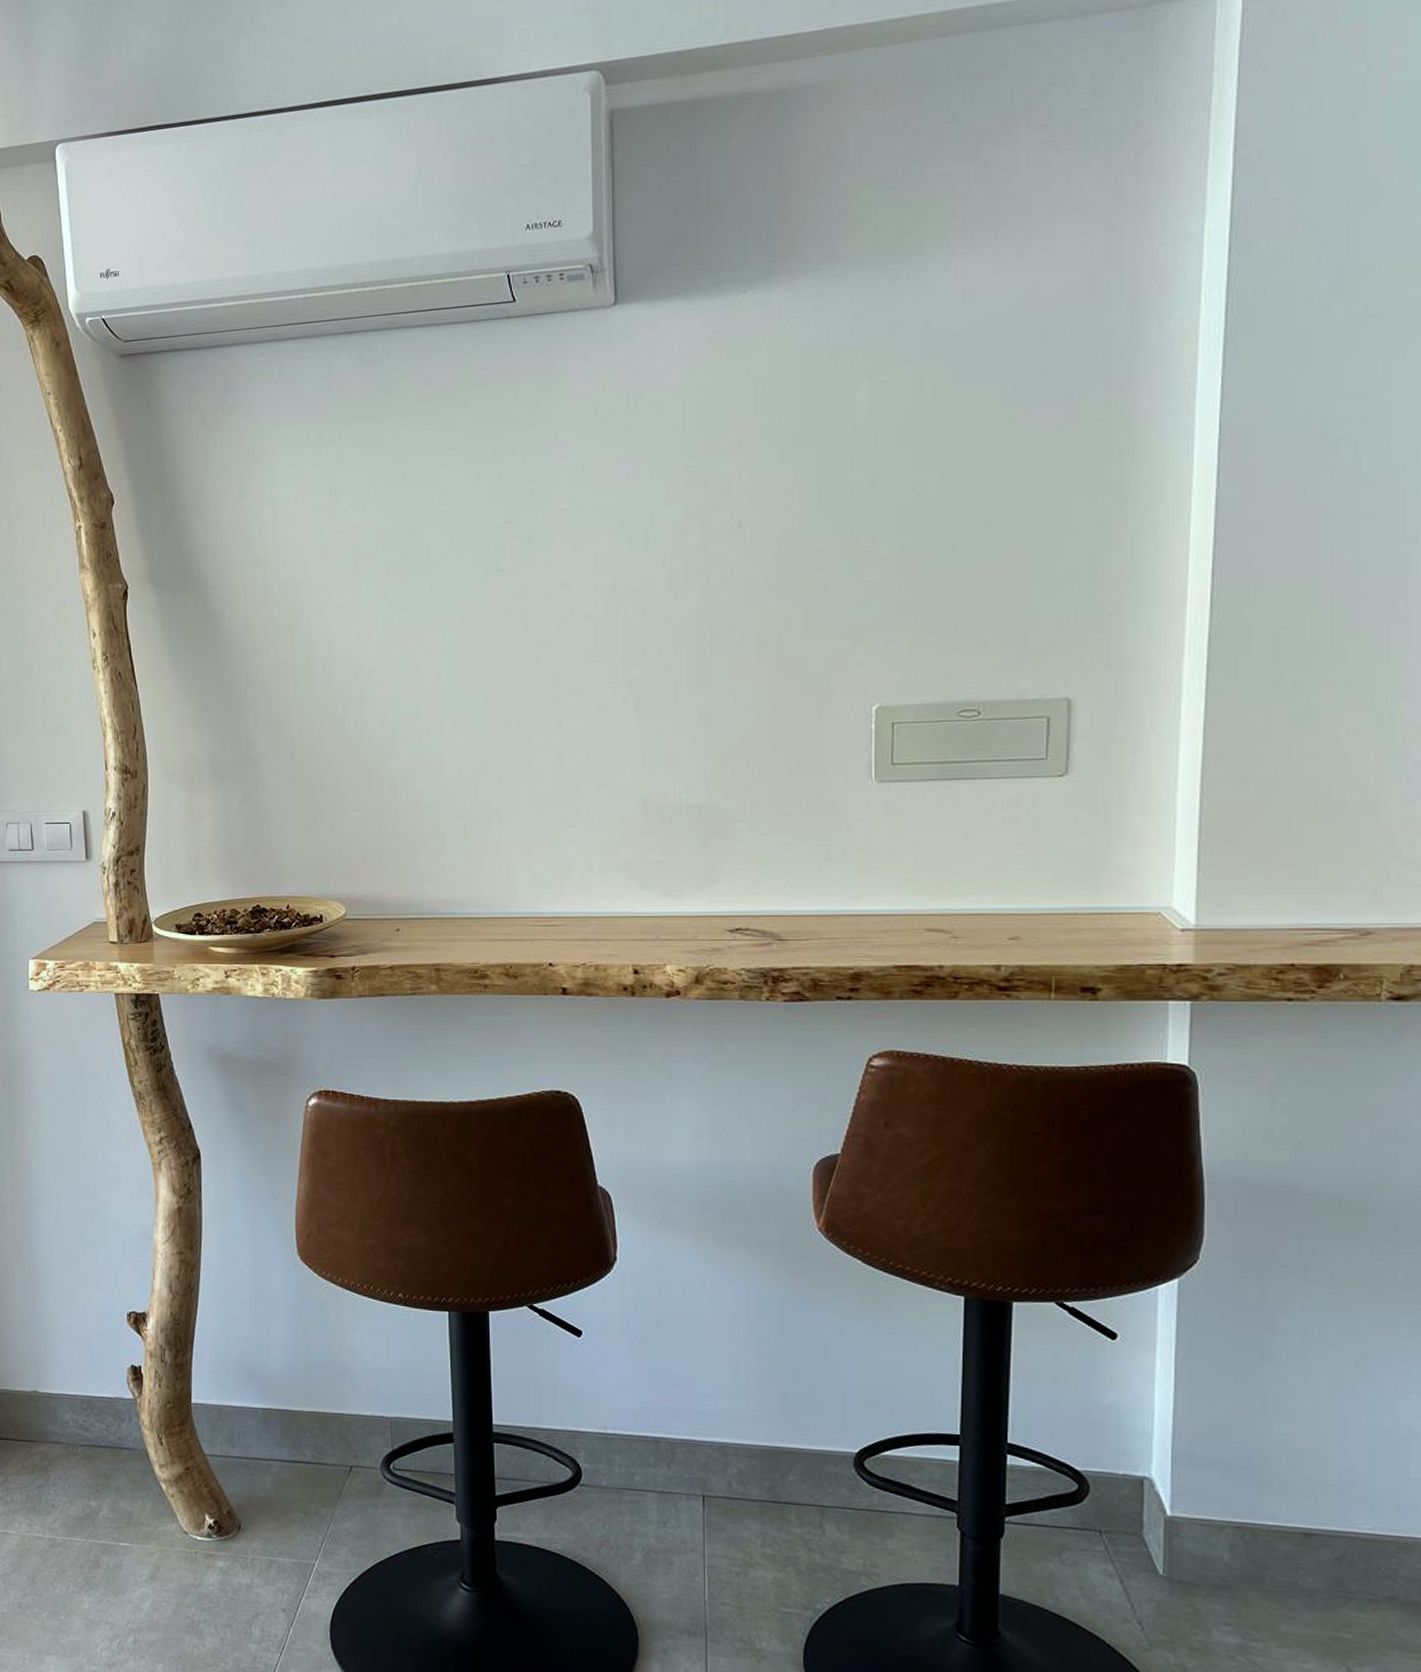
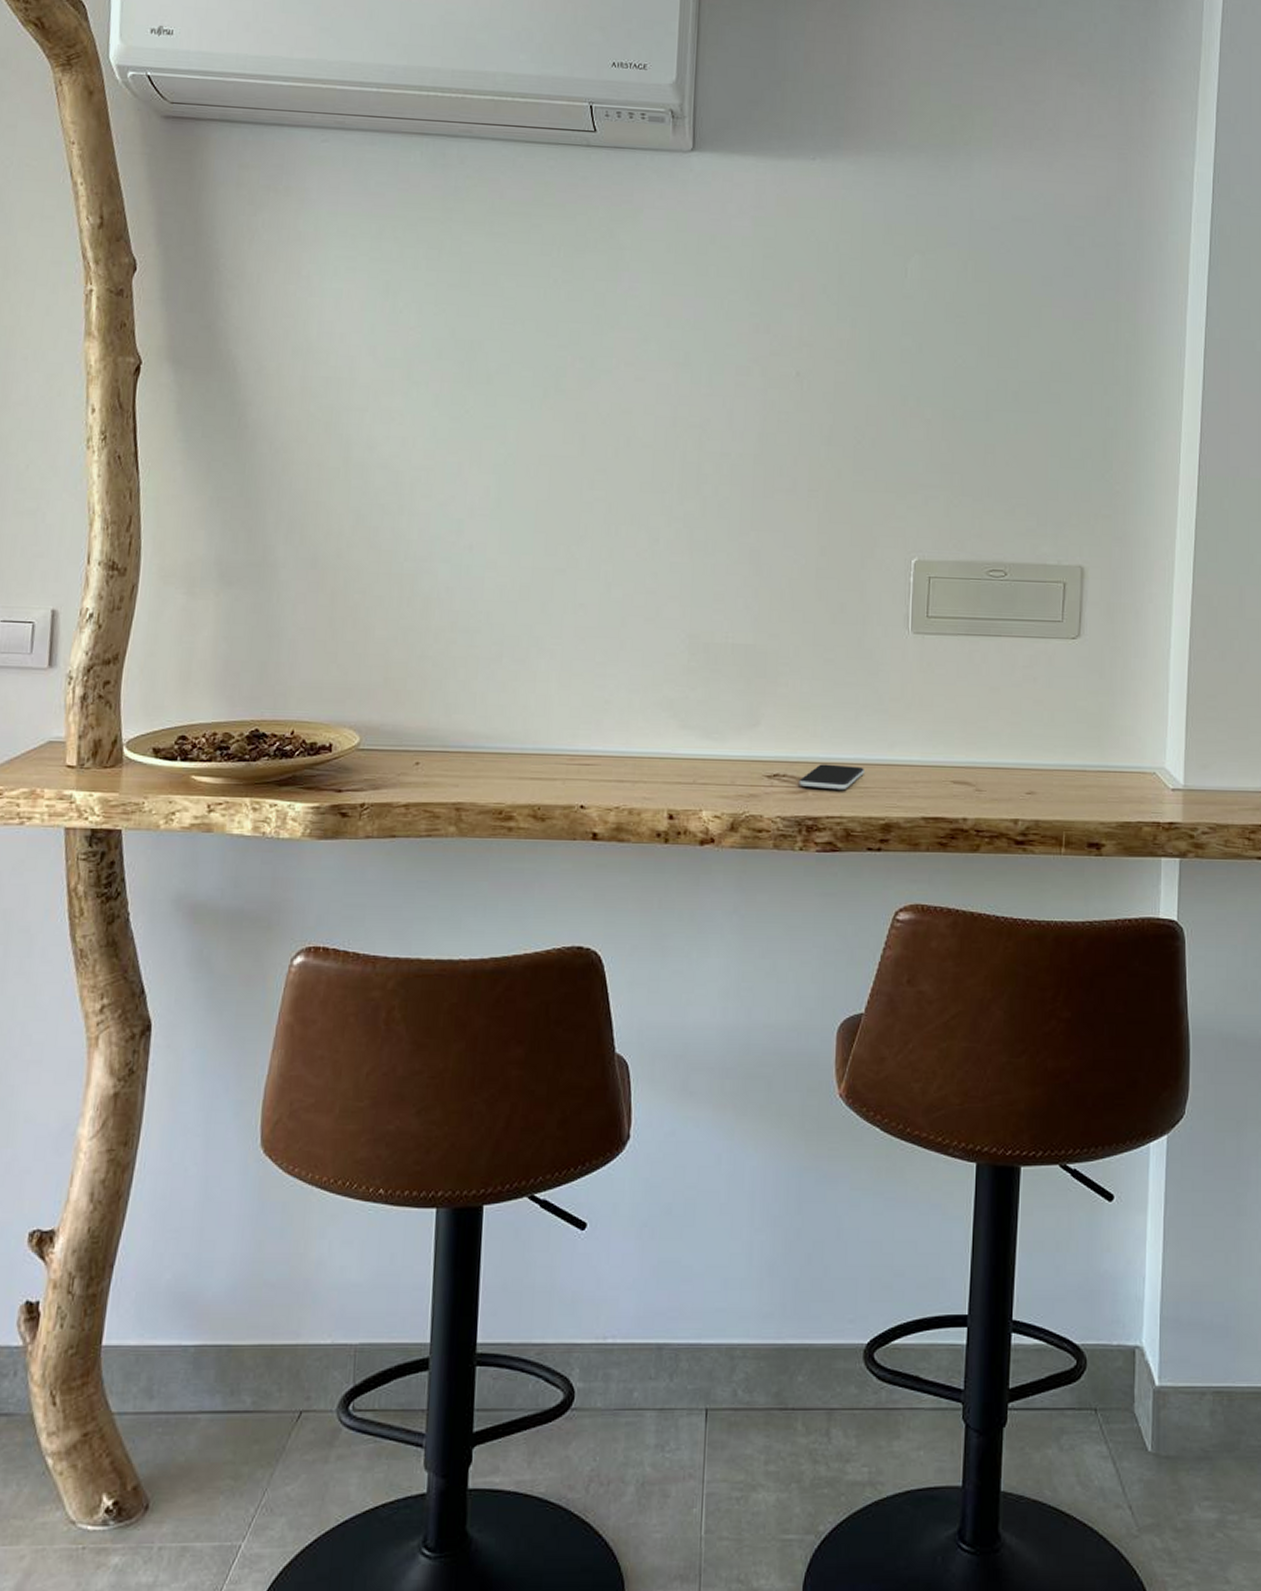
smartphone: none [762,917,830,942] -> present [799,764,864,791]

